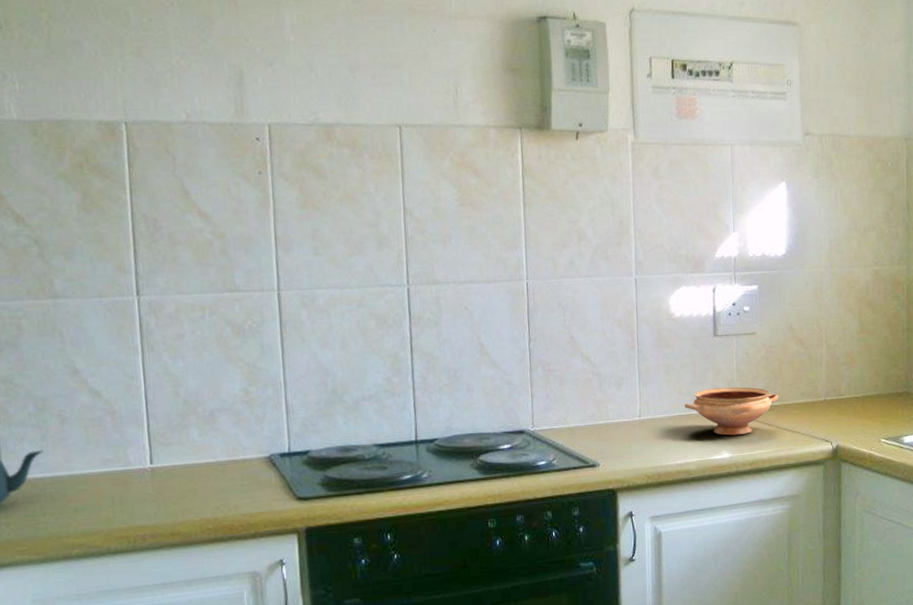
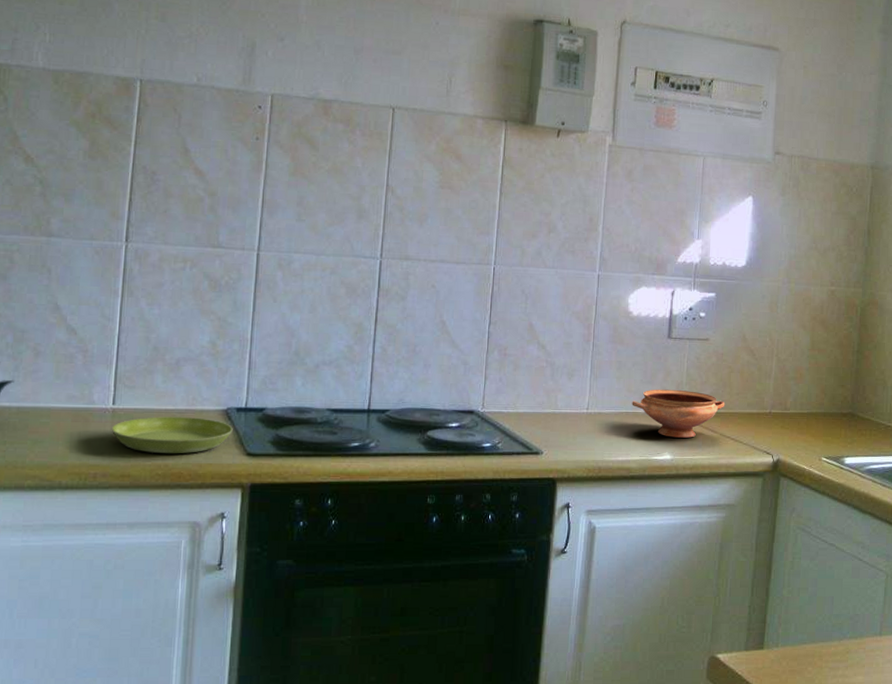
saucer: none [152,467,279,509] -> present [111,417,233,454]

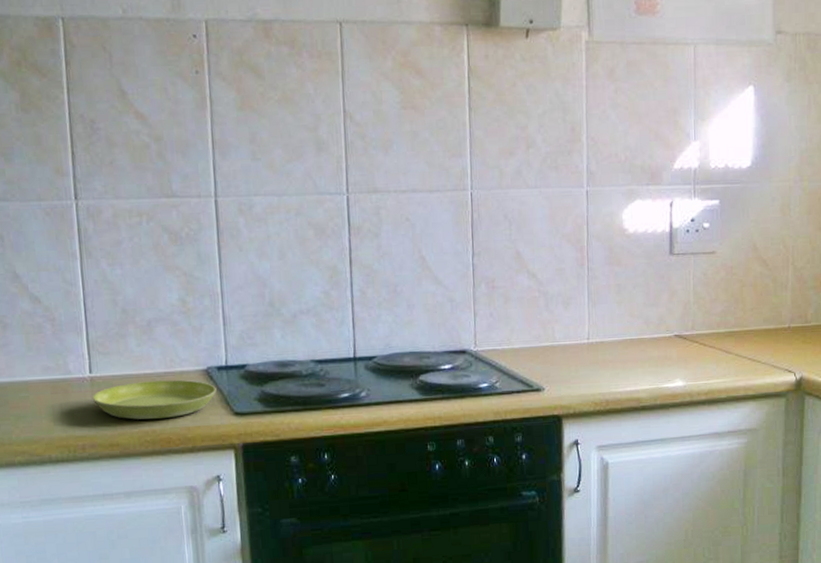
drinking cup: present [632,389,725,438] -> none [636,310,739,362]

